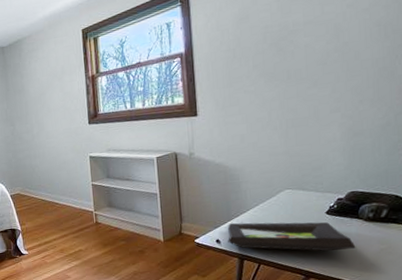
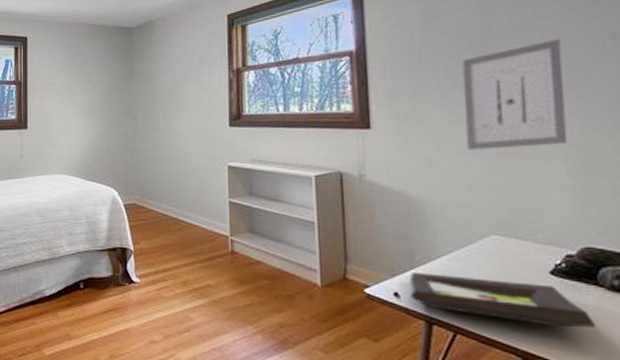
wall art: none [266,30,342,126] -> present [462,39,568,150]

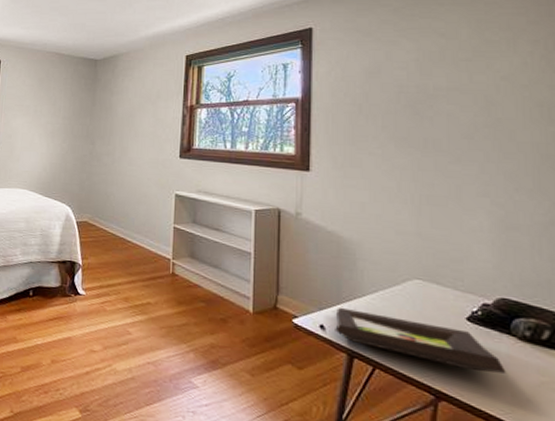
wall art: present [462,39,568,150] -> none [398,103,492,201]

